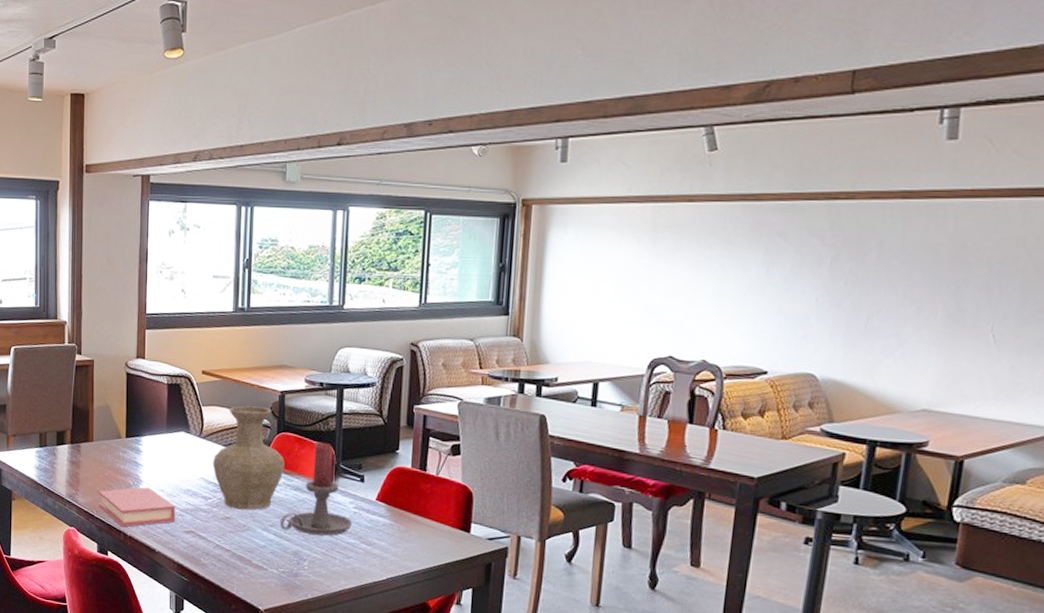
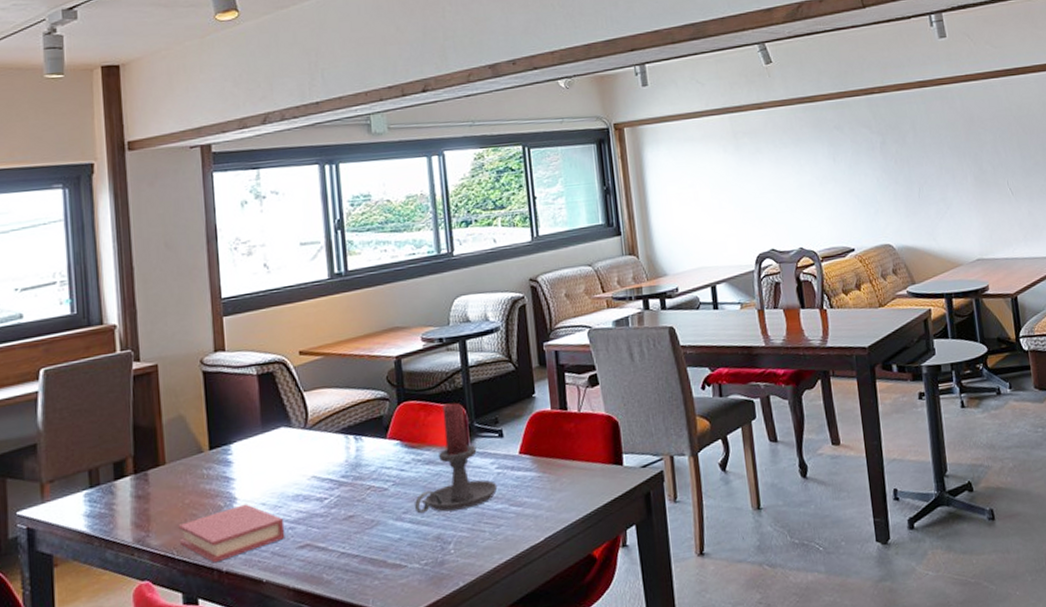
vase: present [212,405,285,510] -> none [324,377,411,504]

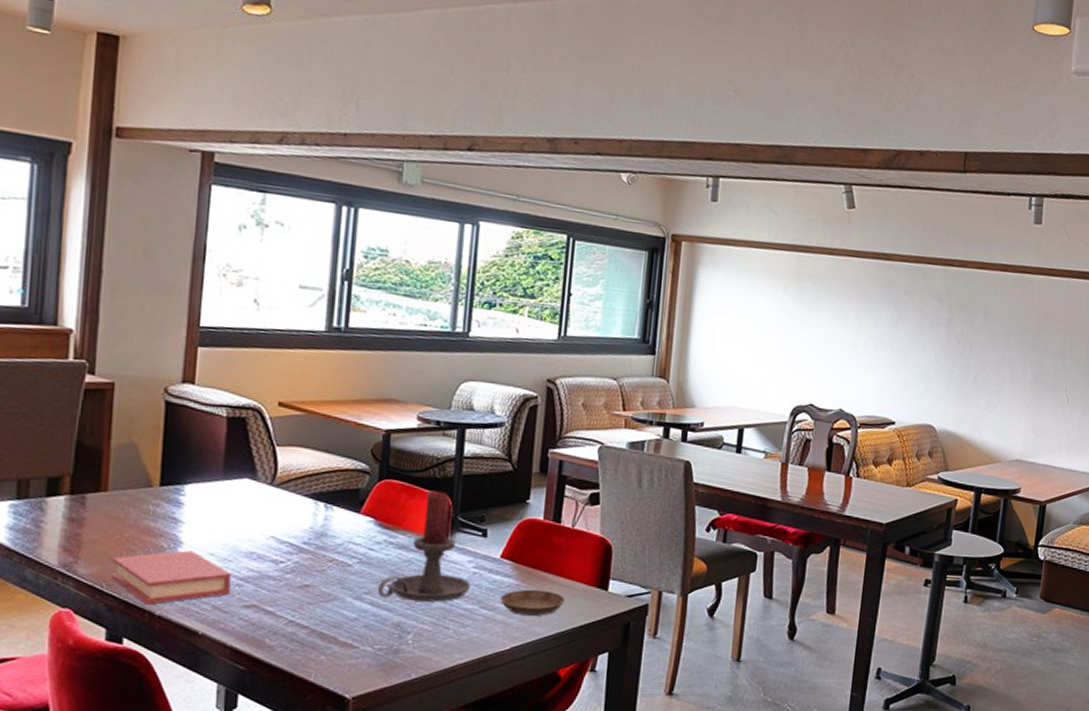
saucer: none [525,476,586,506] -> present [499,589,566,616]

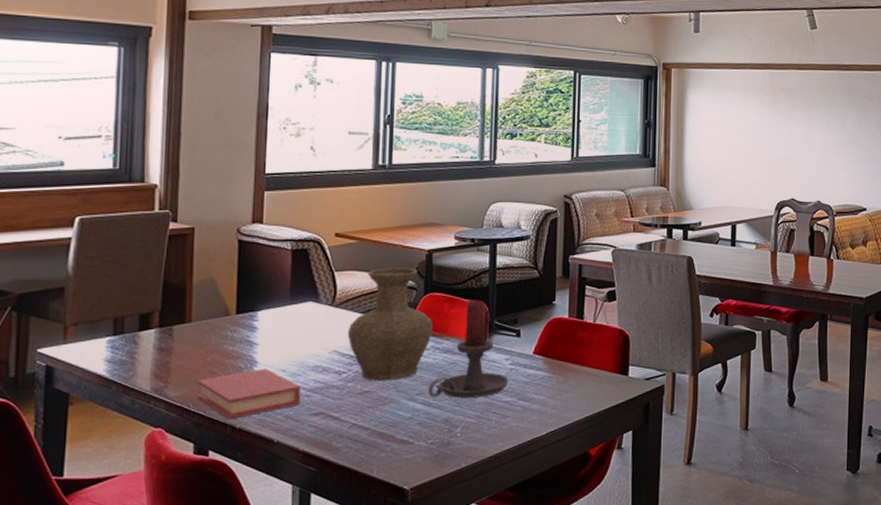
vase: none [287,446,387,576] -> present [347,268,433,381]
saucer: present [499,589,566,616] -> none [534,379,592,403]

